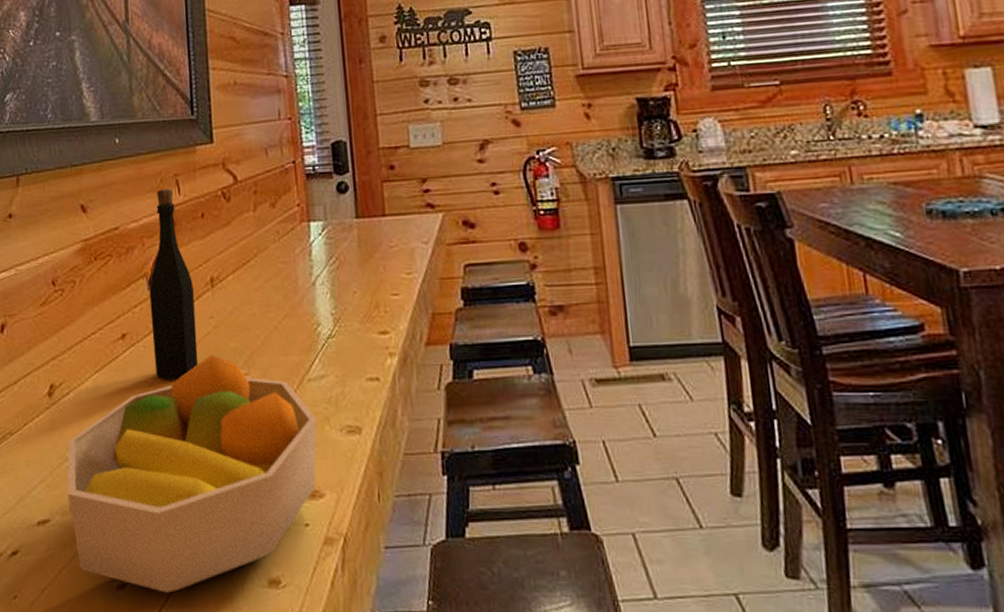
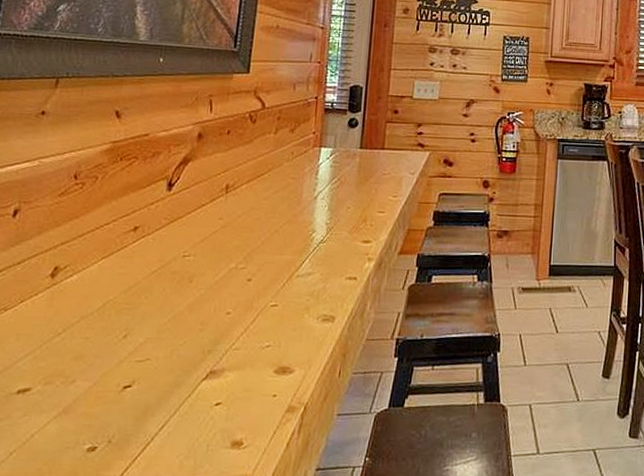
fruit bowl: present [67,354,317,593] -> none [53,249,299,454]
bottle: present [149,188,199,380] -> none [161,106,210,269]

